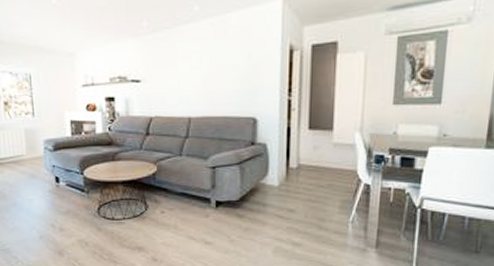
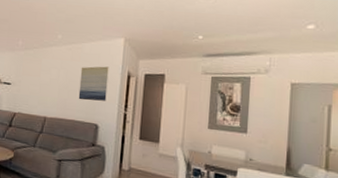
wall art: none [228,41,265,90] -> present [78,66,109,101]

